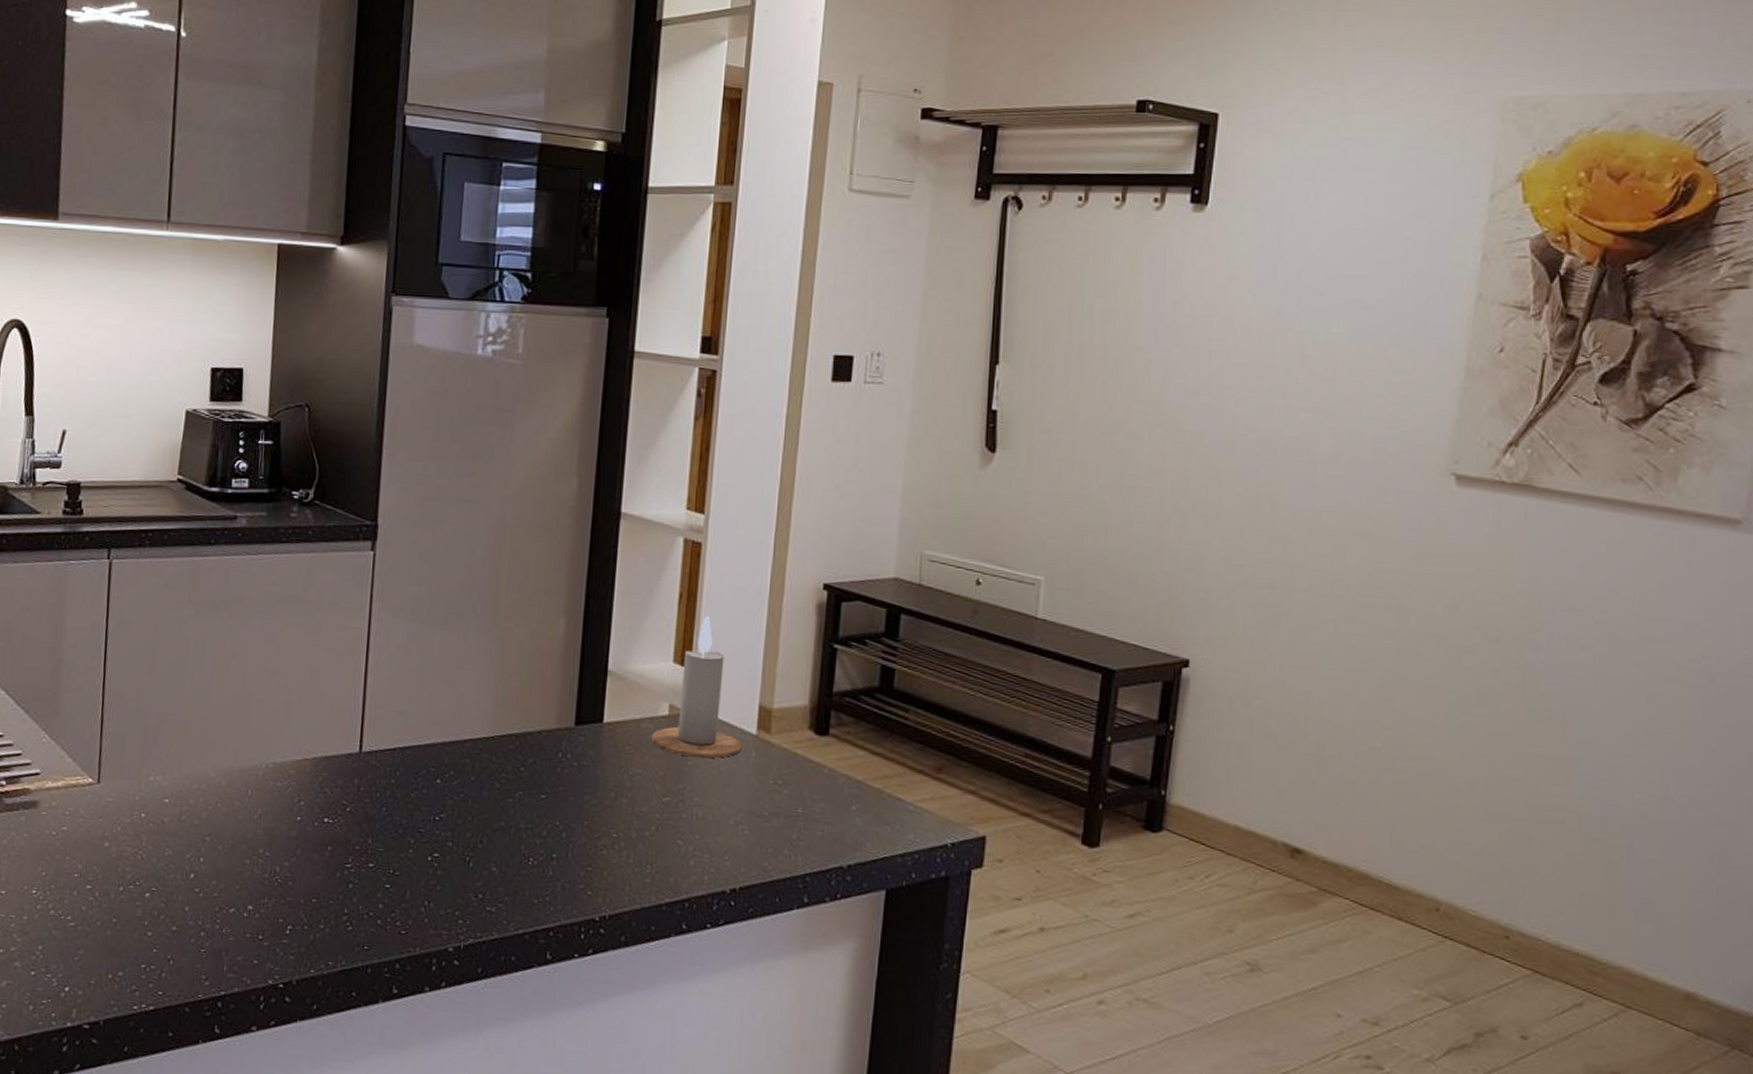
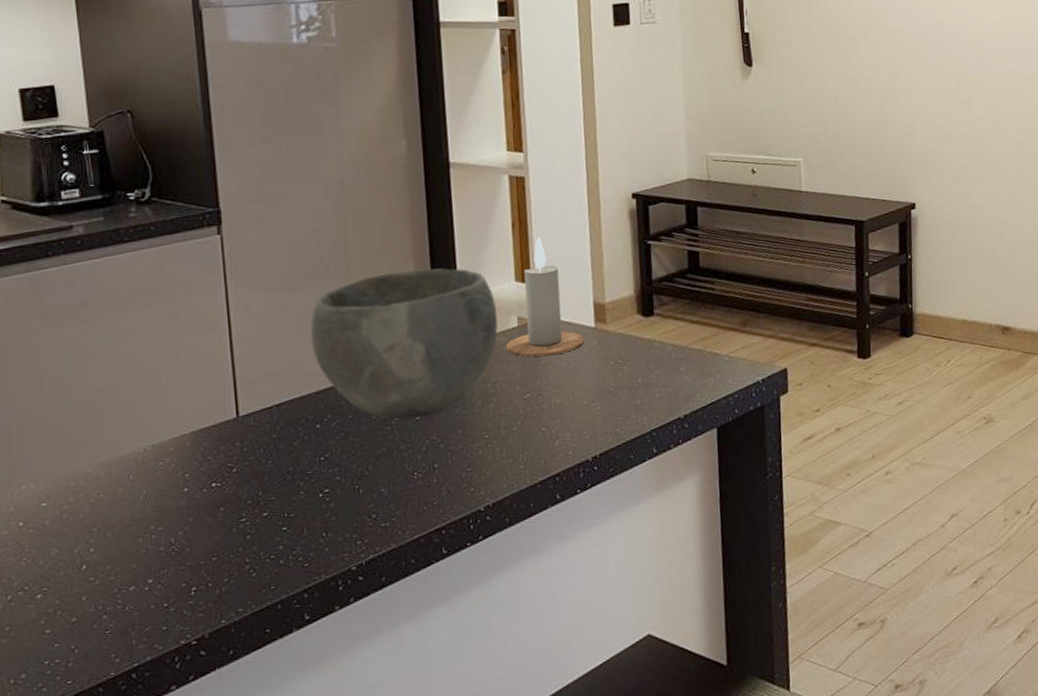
bowl: none [445,624,648,797] -> present [310,268,499,419]

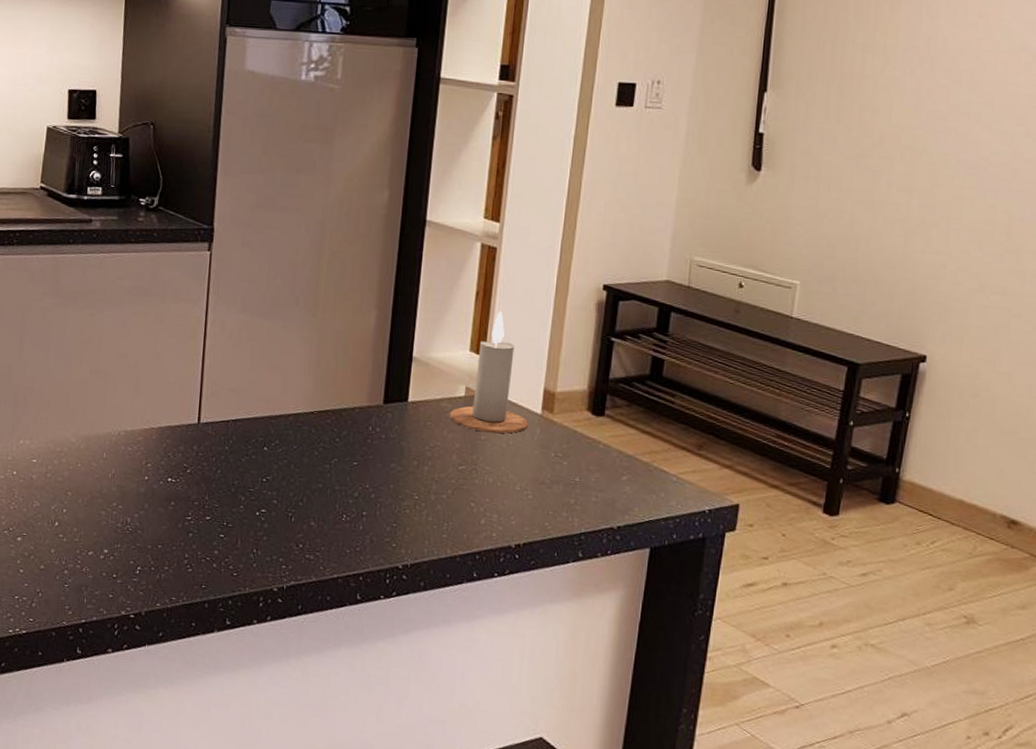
bowl: present [310,268,499,419] -> none [272,316,448,465]

